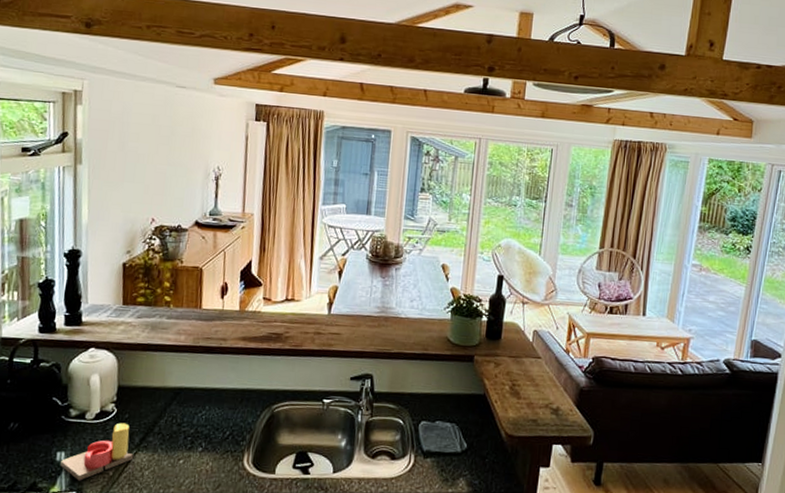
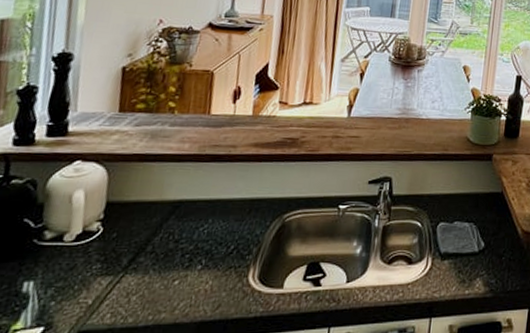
candle: present [61,422,134,481] -> none [27,243,120,314]

